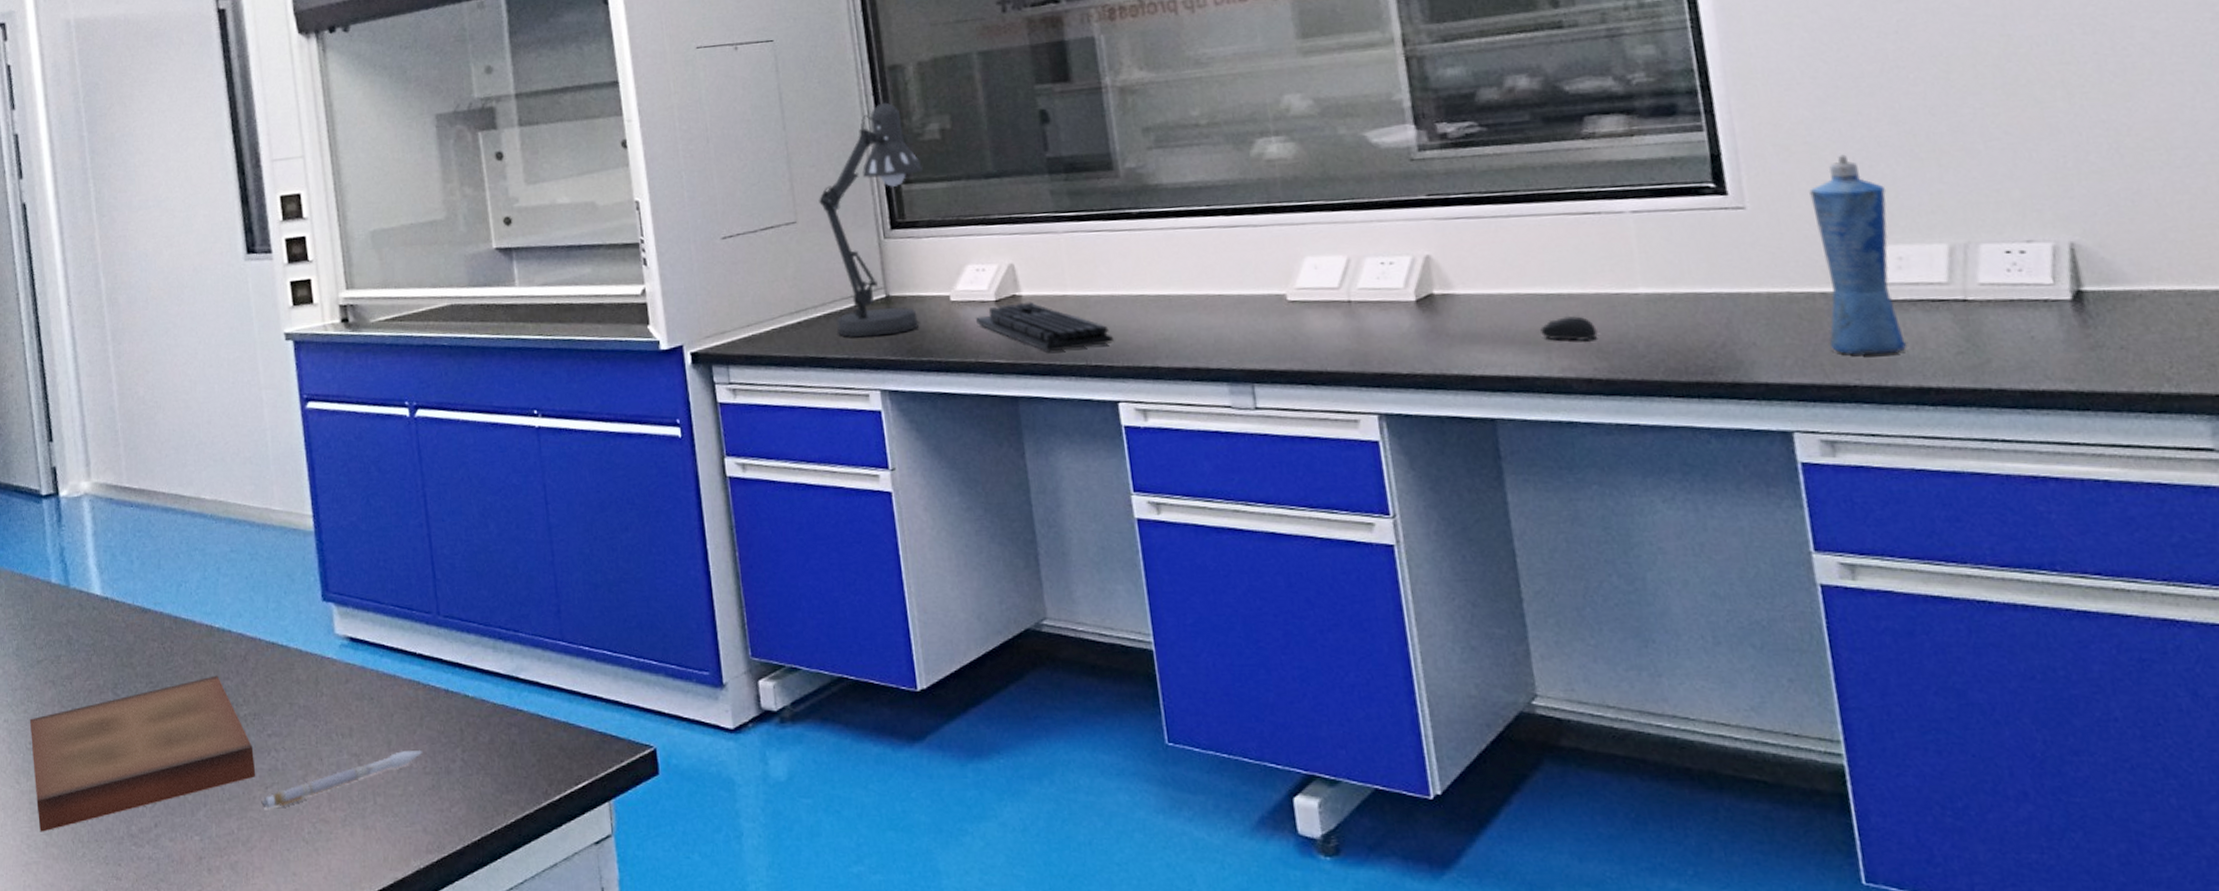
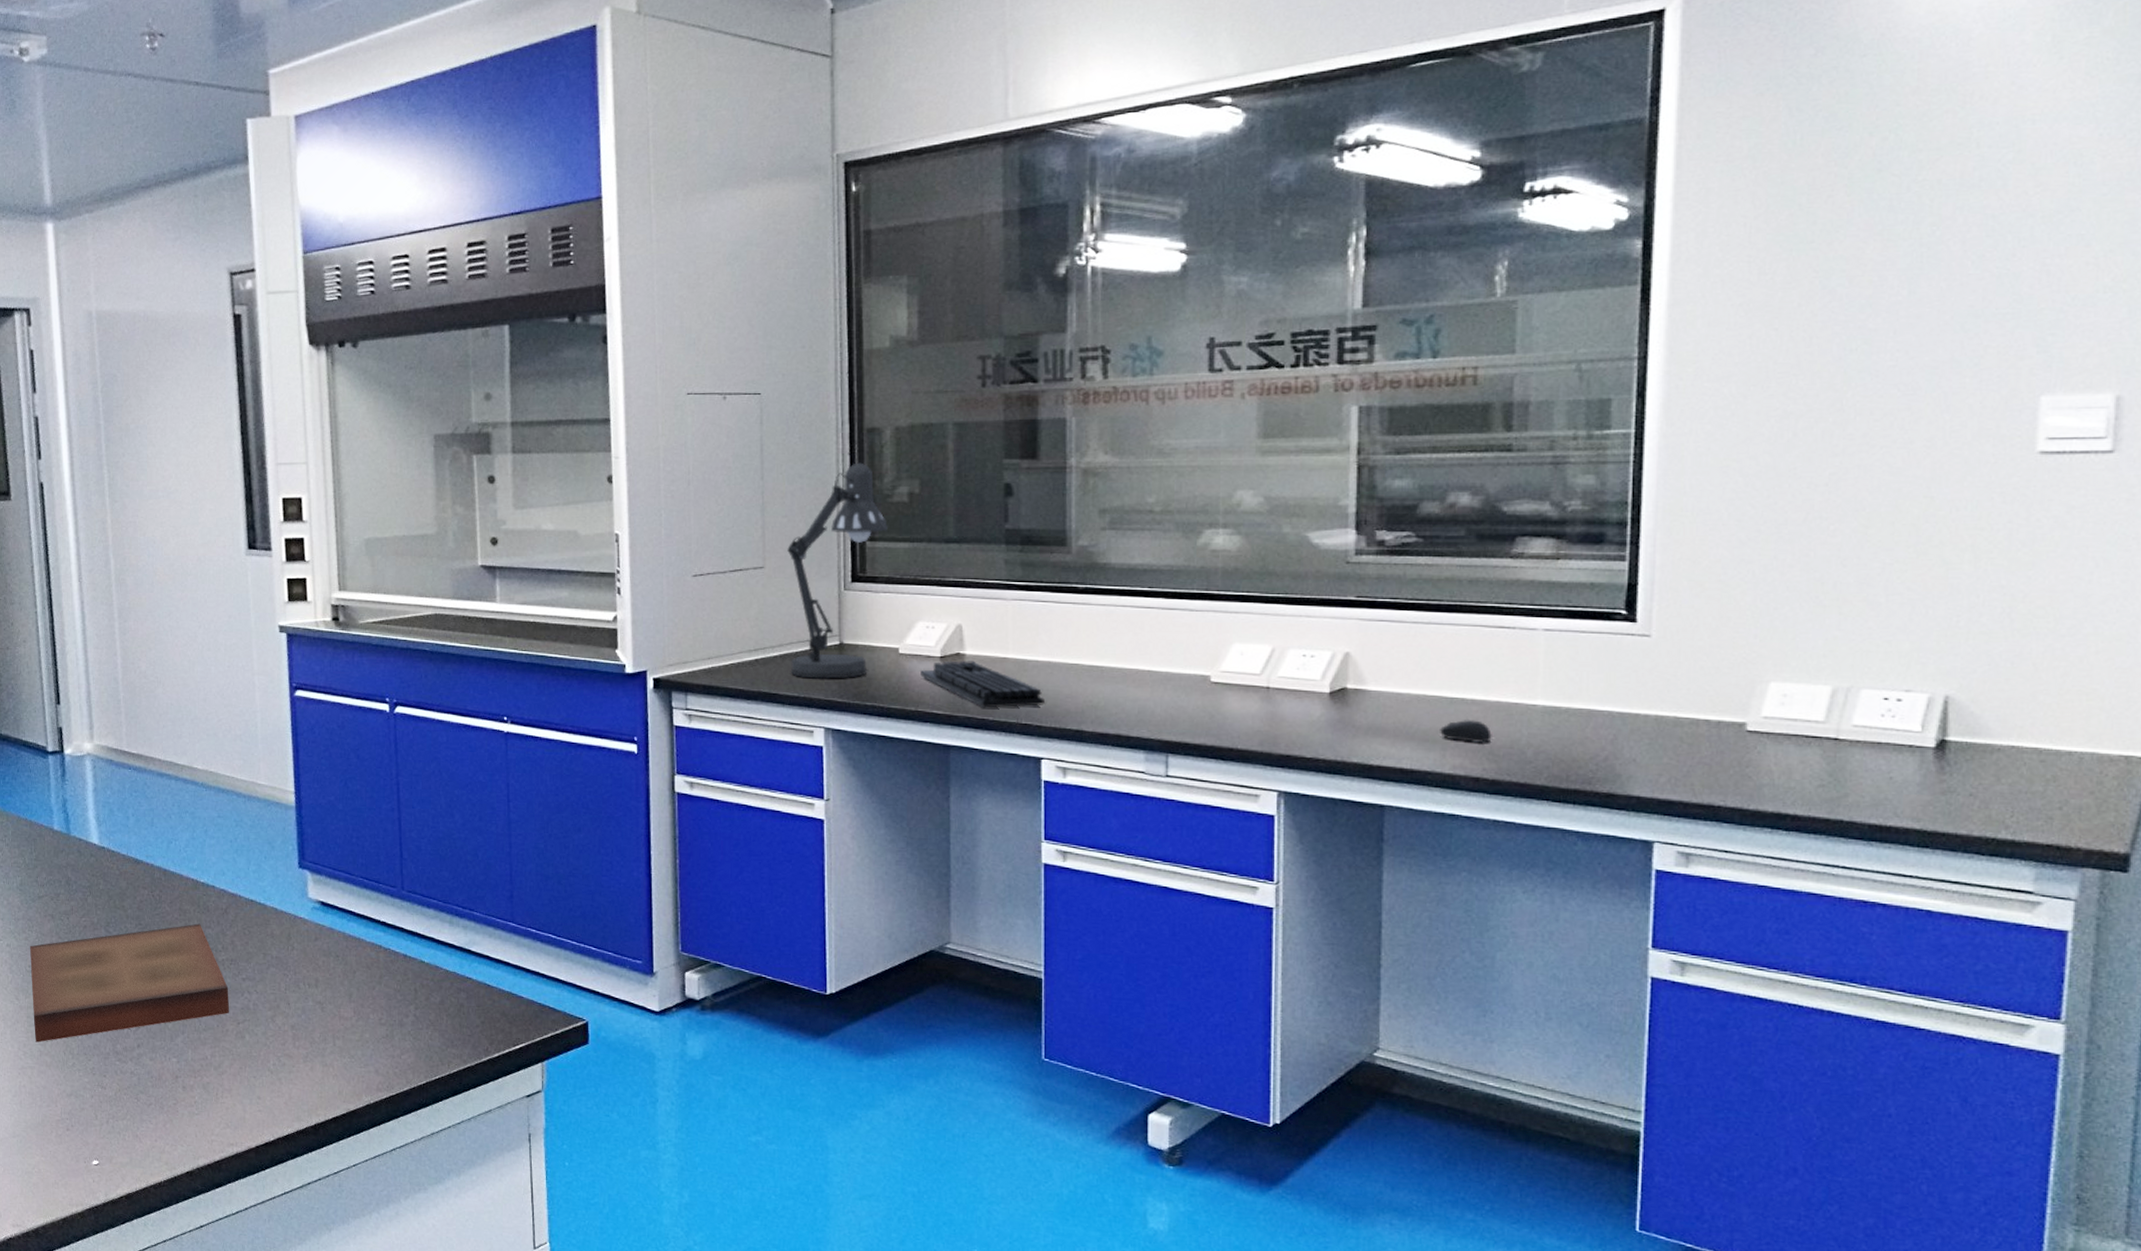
toy rocket: present [261,749,423,809] -> none [233,1003,380,1041]
squeeze bottle: present [1809,154,1906,355] -> none [1703,595,1786,781]

